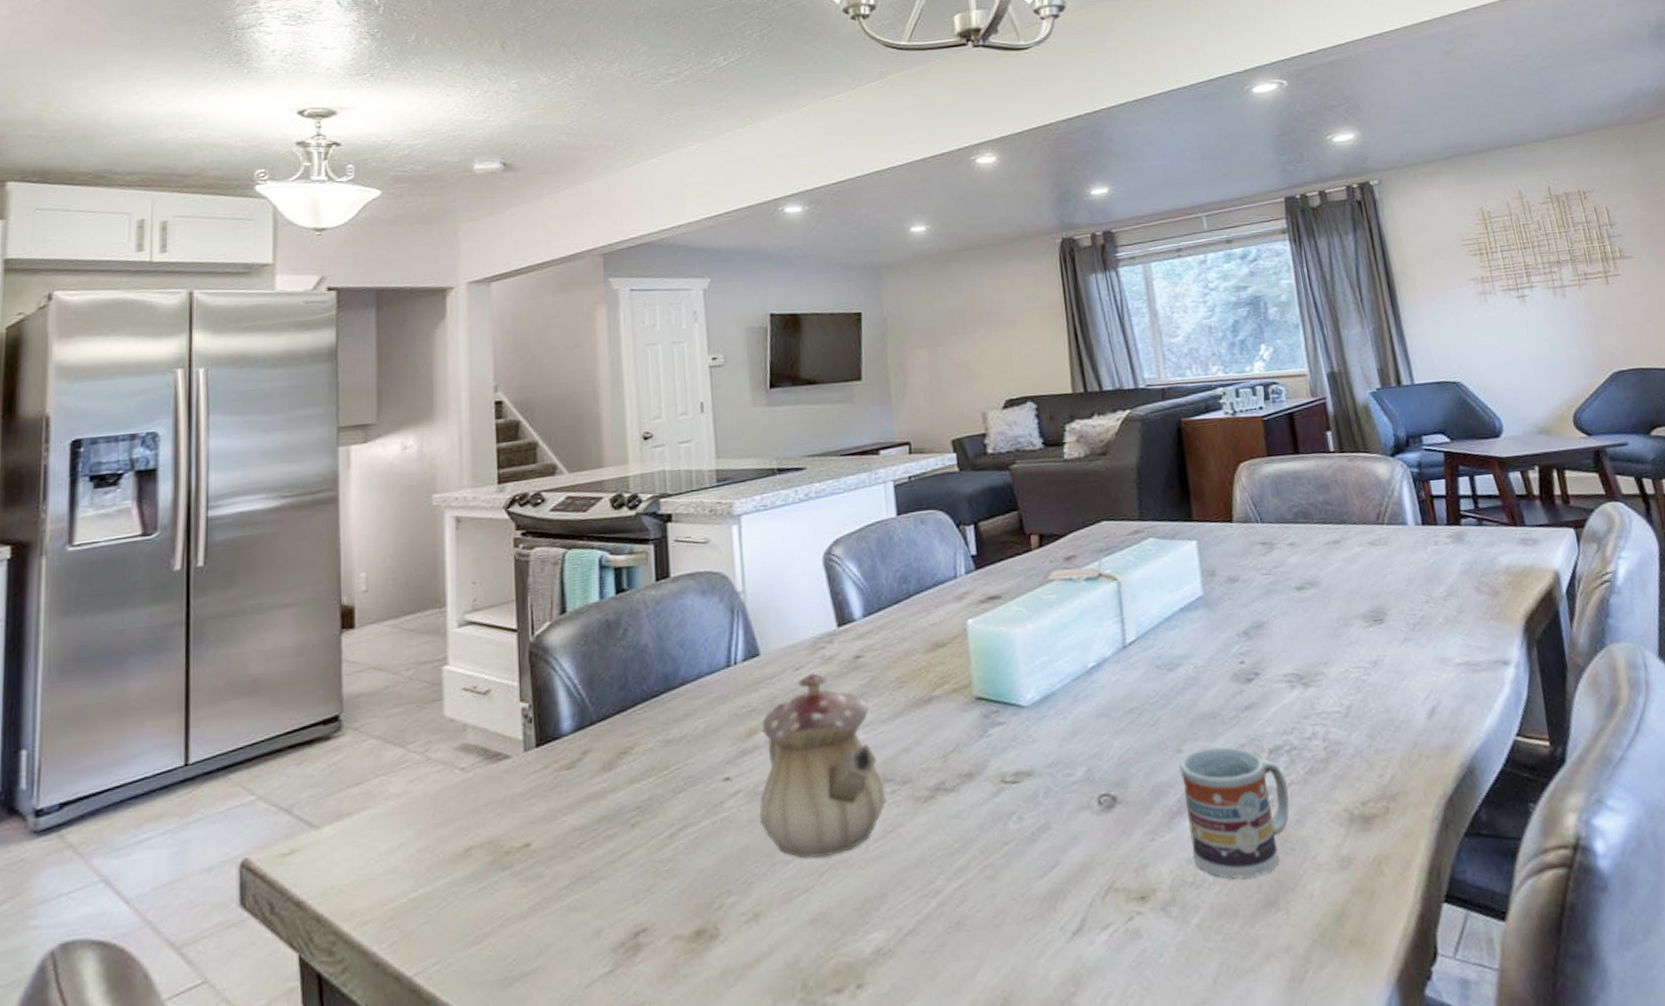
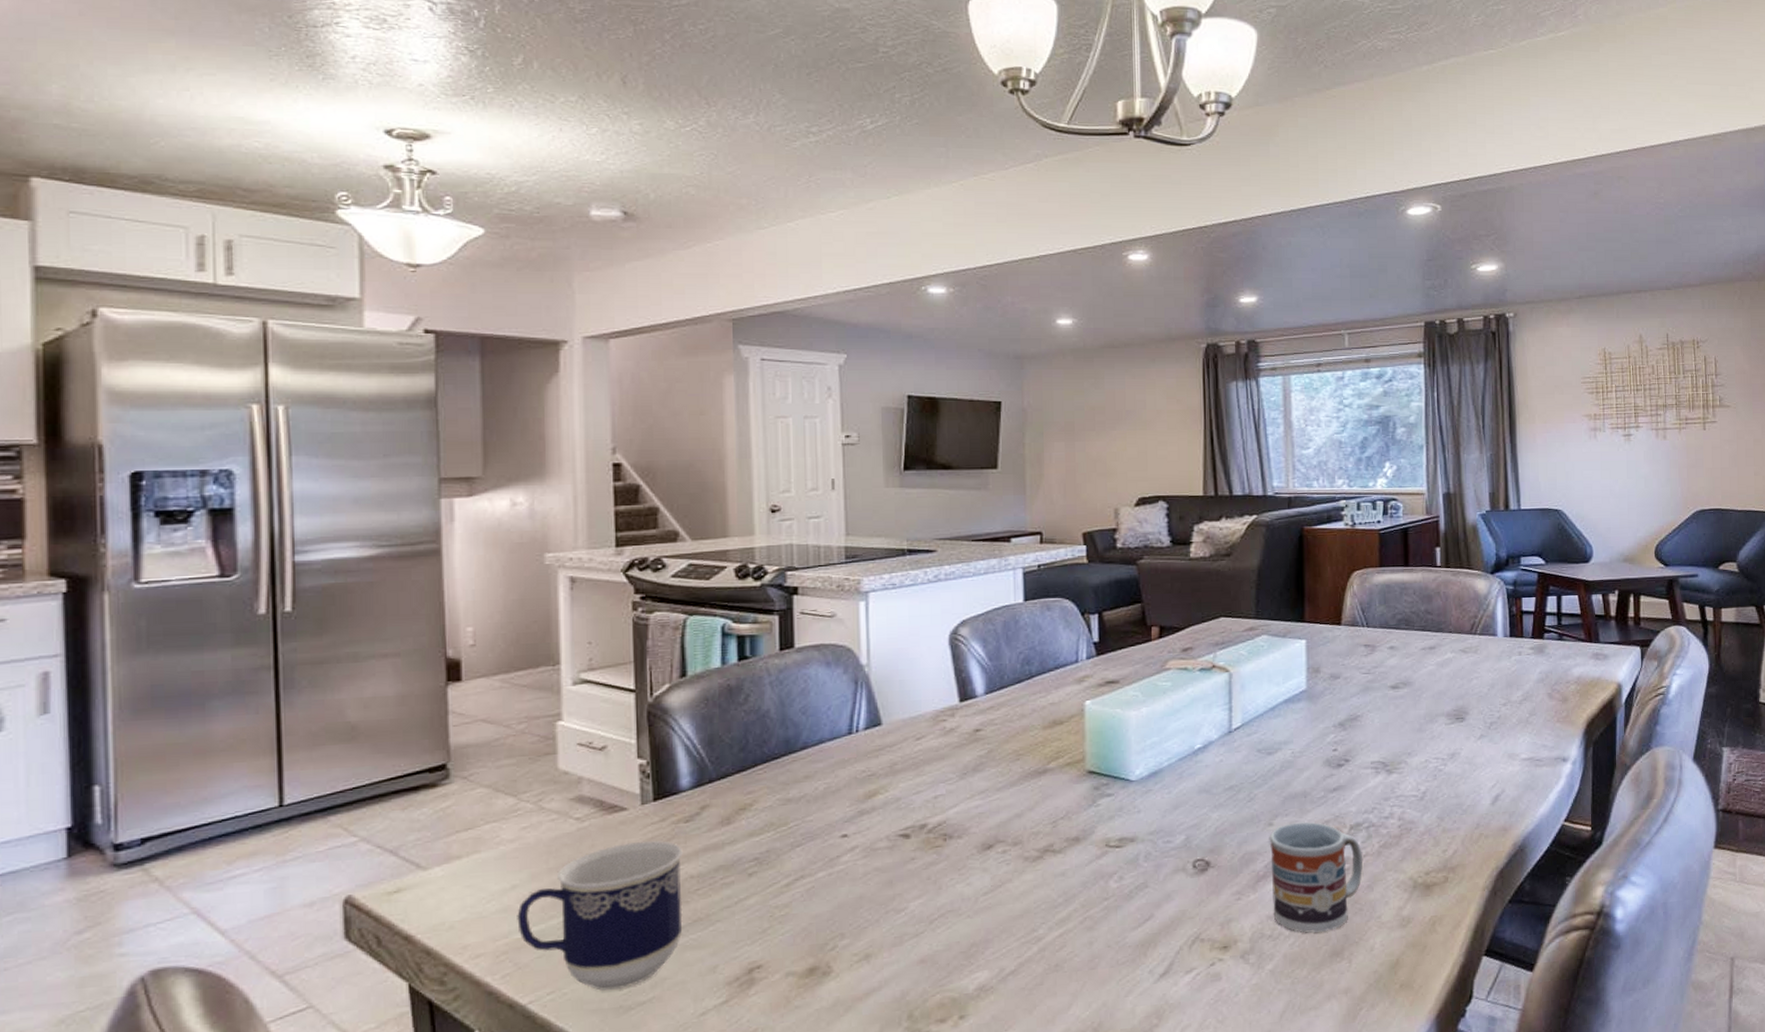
cup: none [404,790,567,960] -> present [517,840,683,991]
teapot: present [759,671,886,859] -> none [874,742,997,908]

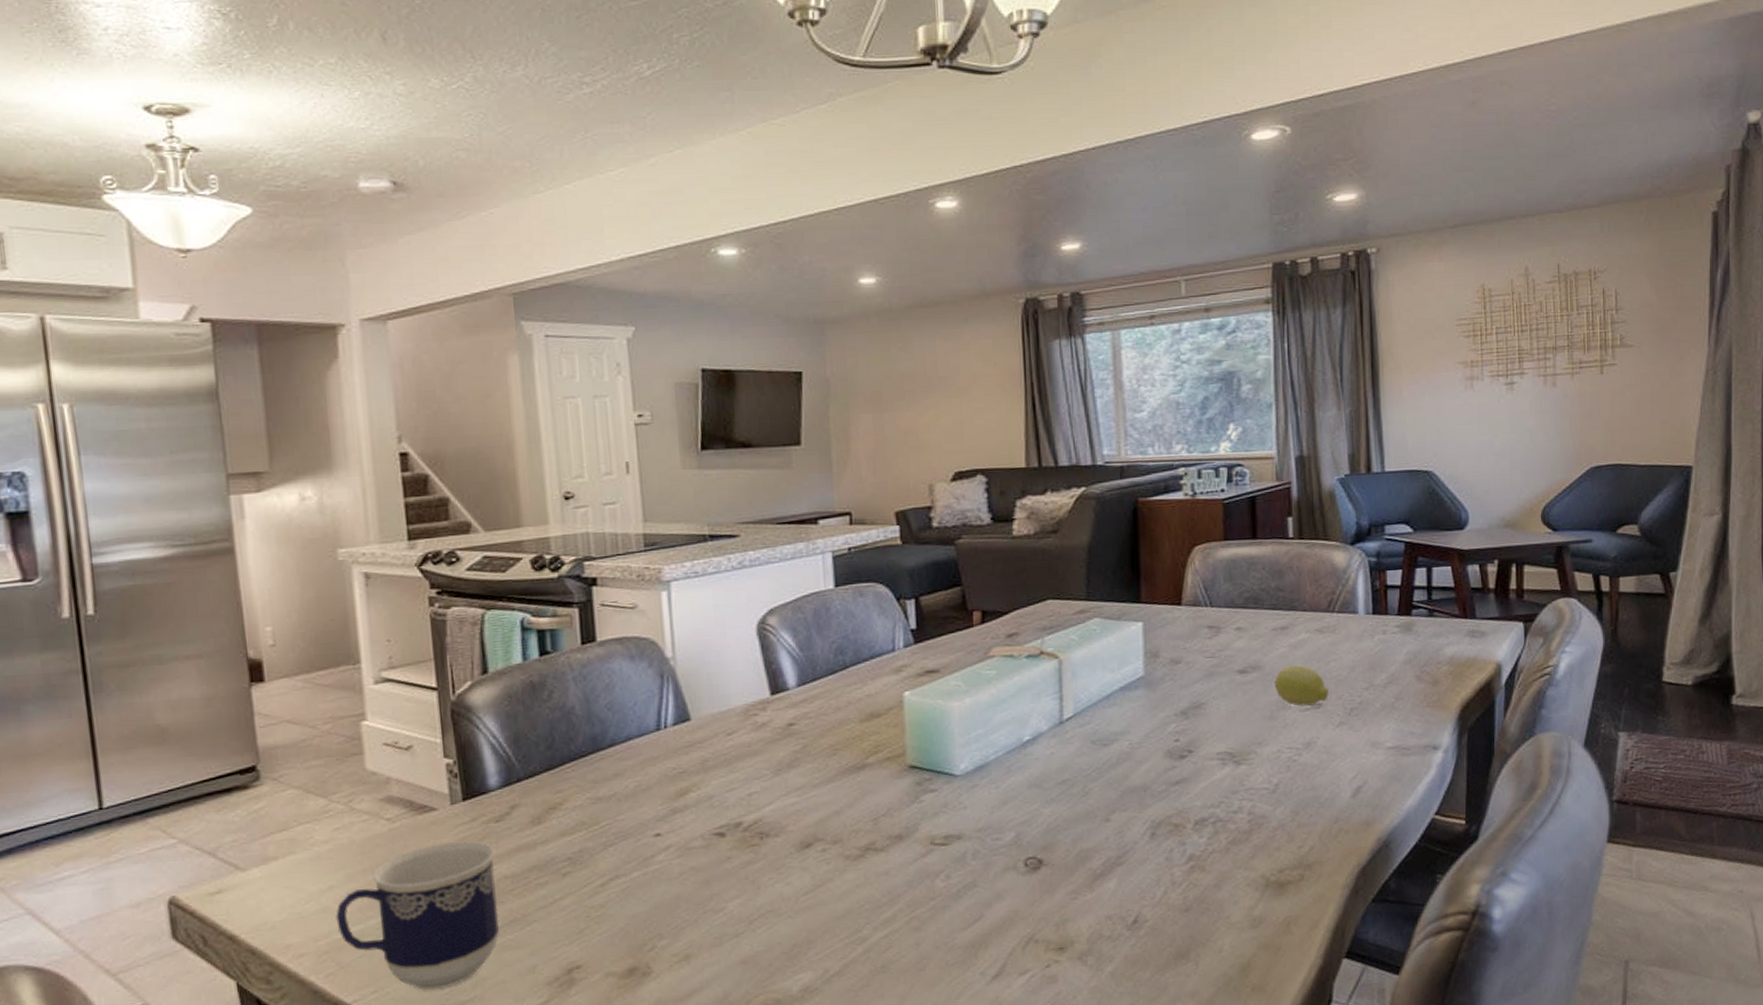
cup: present [1269,822,1363,934] -> none [1106,817,1209,934]
fruit: none [1423,681,1471,720] -> present [1274,664,1328,706]

